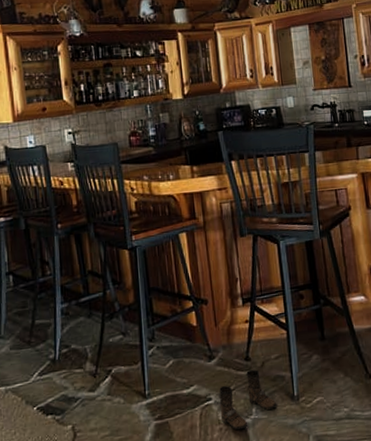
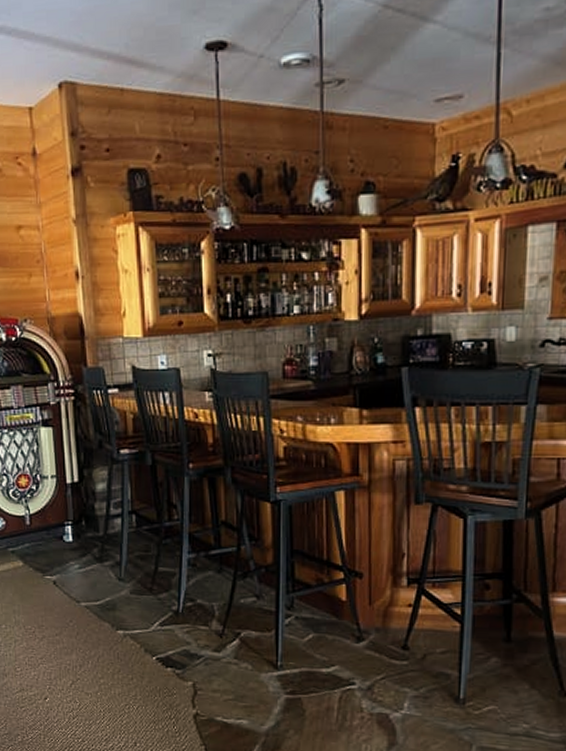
boots: present [218,369,277,431] -> none [364,661,436,723]

